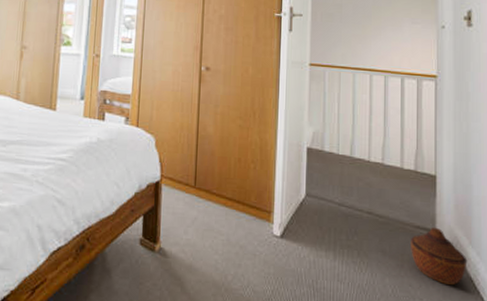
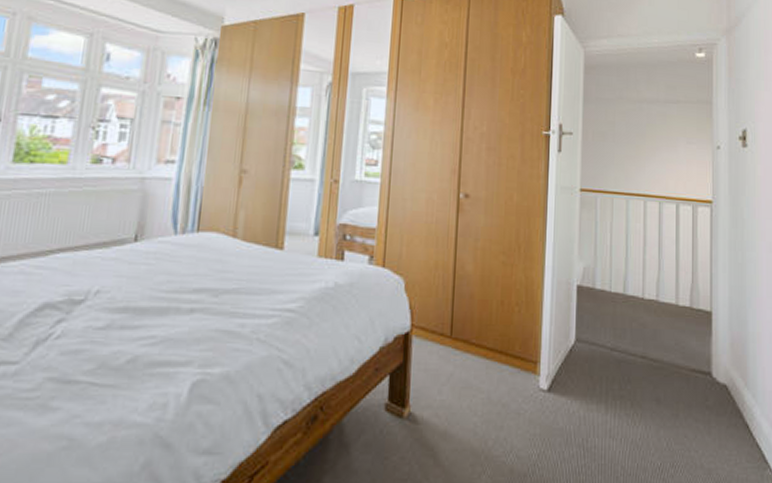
woven basket: present [411,226,468,286] -> none [686,369,743,434]

